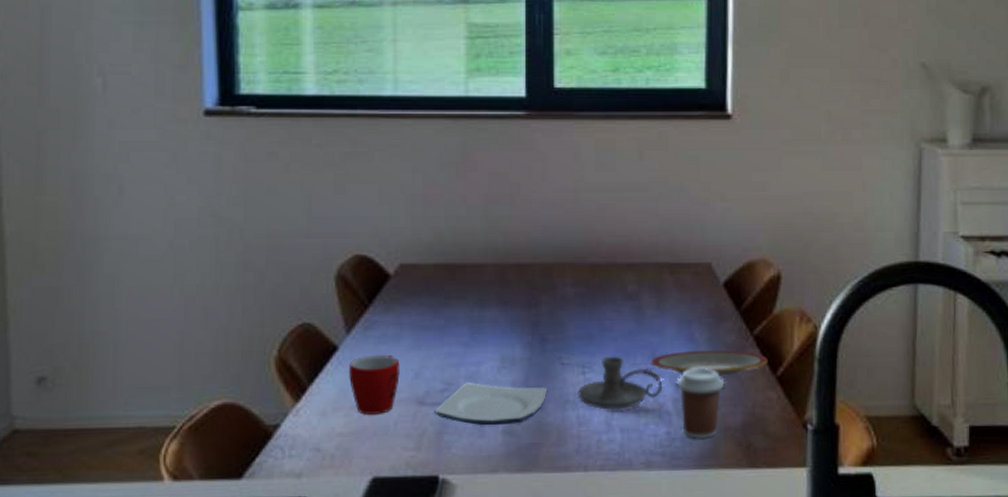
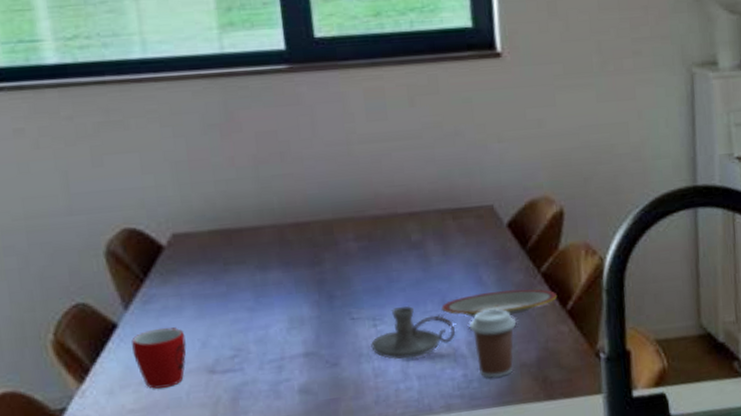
plate: present [434,382,548,426] -> none [226,343,341,388]

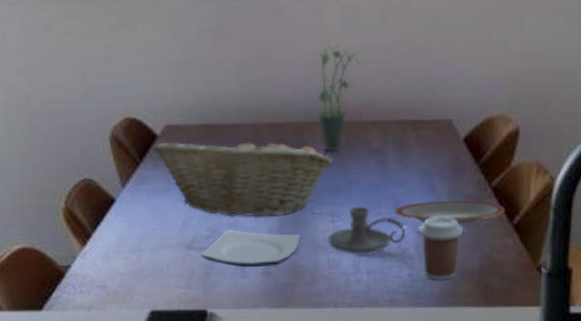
mug: present [132,327,186,389] -> none [126,206,170,257]
fruit basket: none [158,237,369,331] -> present [152,135,332,217]
plate: none [226,343,341,388] -> present [201,230,301,268]
potted plant: none [344,134,392,249] -> present [318,46,362,152]

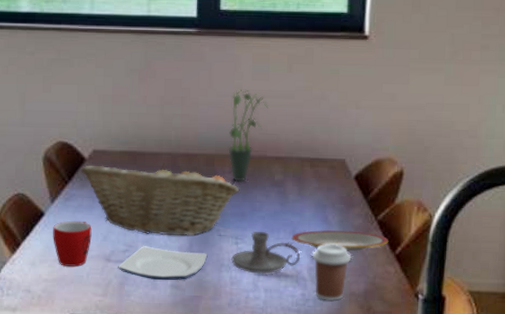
mug: none [126,206,170,257] -> present [53,221,92,267]

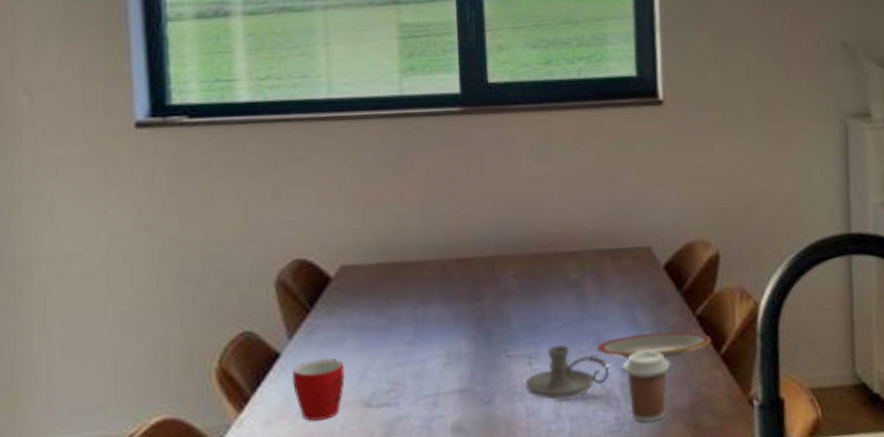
fruit basket: present [80,162,239,236] -> none [325,272,527,366]
plate: present [118,246,208,281] -> none [381,381,495,424]
potted plant: present [228,89,268,182] -> none [510,174,555,286]

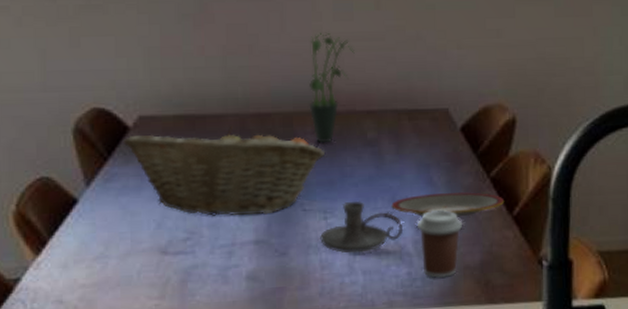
mug: present [293,359,345,421] -> none [90,207,142,266]
fruit basket: none [325,272,527,366] -> present [123,126,325,216]
potted plant: none [510,174,555,286] -> present [309,32,355,143]

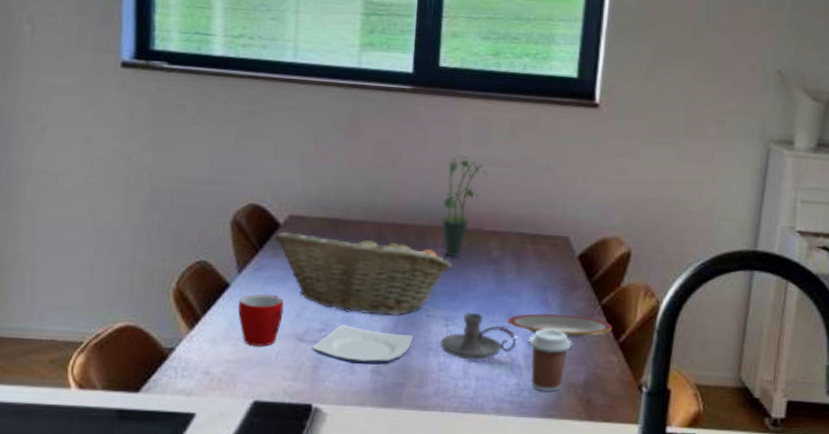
mug: none [90,207,142,266] -> present [238,294,284,346]
plate: none [177,231,291,273] -> present [312,325,414,365]

